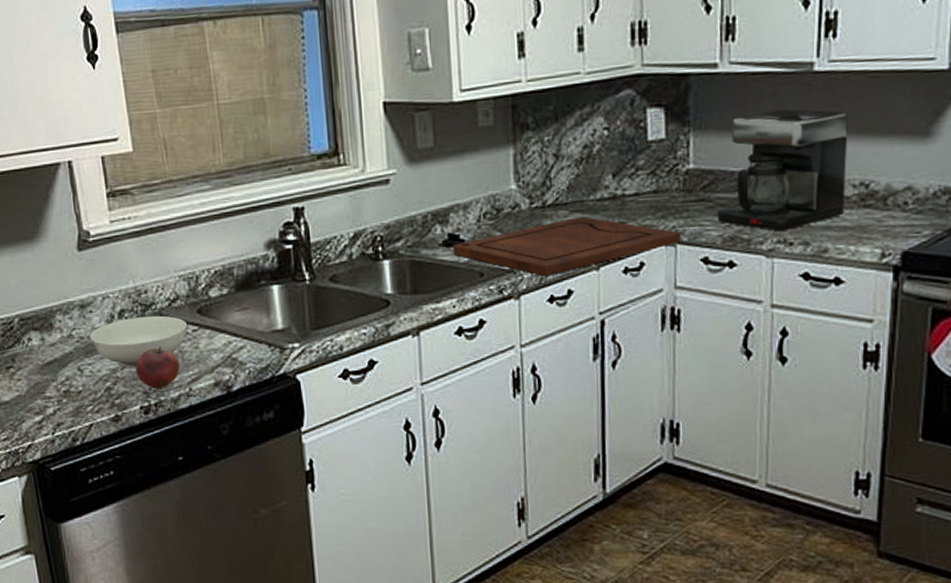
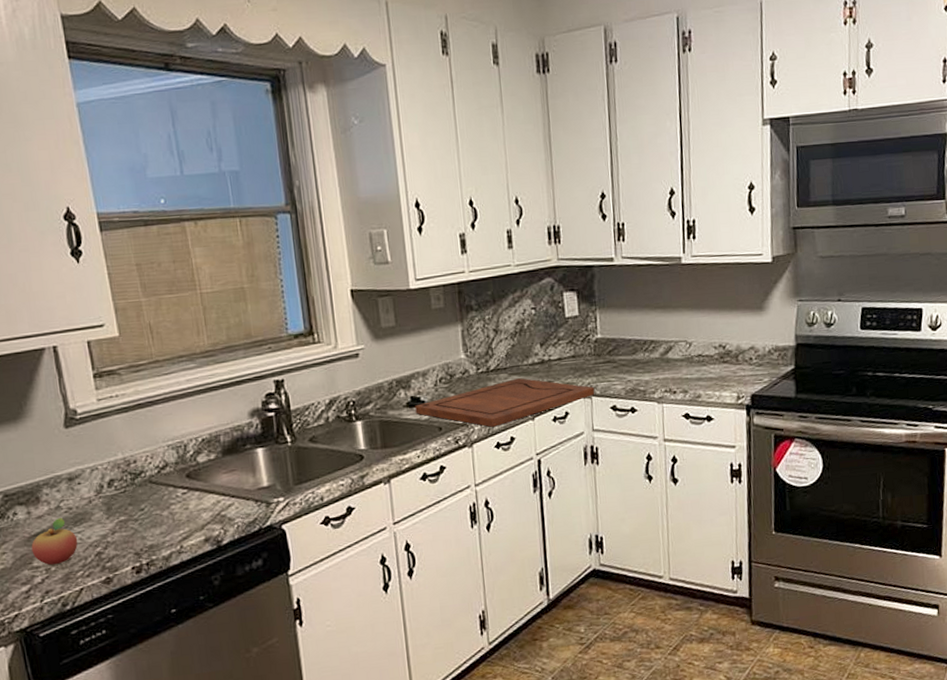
fruit: none [44,346,89,397] -> present [31,517,78,565]
bowl: present [90,315,188,367] -> none [79,482,178,531]
fruit: present [135,346,180,389] -> none [126,510,171,550]
coffee maker: present [718,109,848,232] -> none [621,291,710,383]

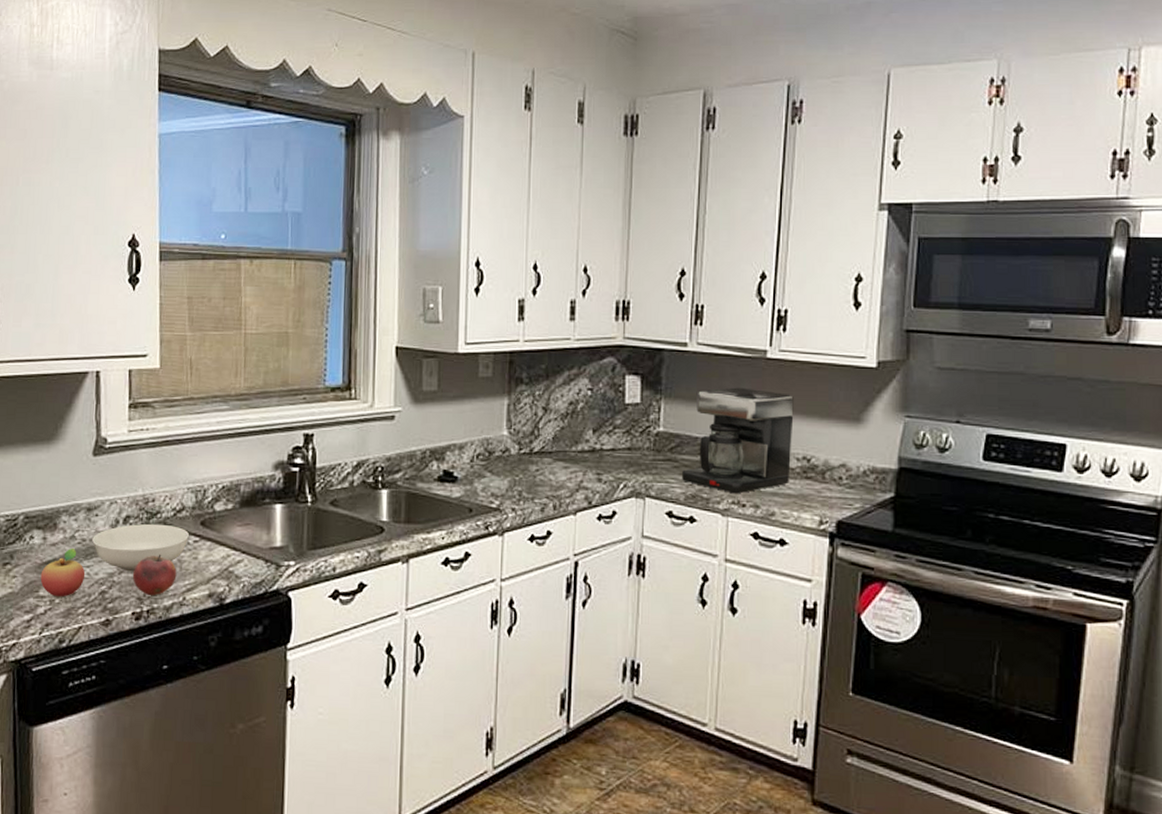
bowl: none [79,482,178,531] -> present [92,523,190,572]
fruit: none [126,510,171,550] -> present [132,554,177,596]
cutting board: present [415,378,595,427] -> none [446,465,649,517]
coffee maker: none [621,291,710,383] -> present [682,387,794,494]

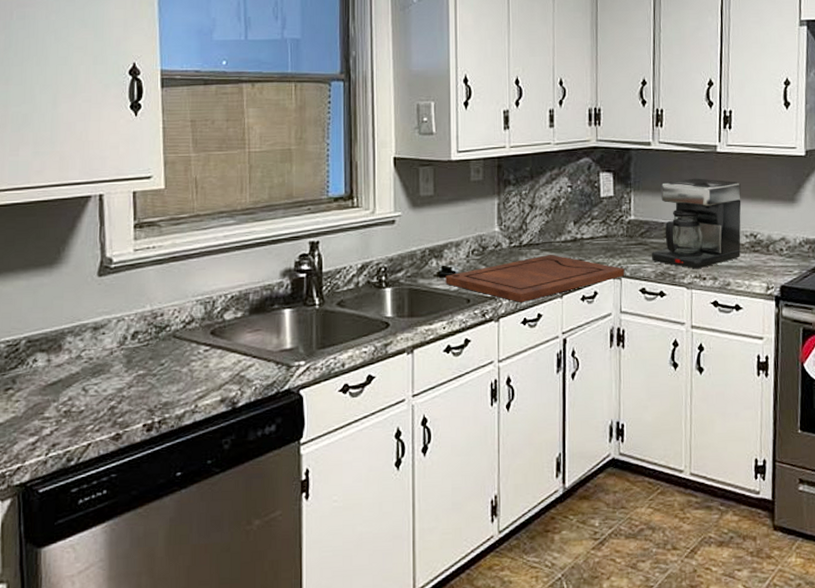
fruit: present [40,547,86,597] -> none [45,367,93,417]
bowl: present [92,523,190,572] -> none [100,336,200,386]
fruit: present [132,554,177,596] -> none [142,365,188,407]
cutting board: none [446,465,649,517] -> present [445,255,625,302]

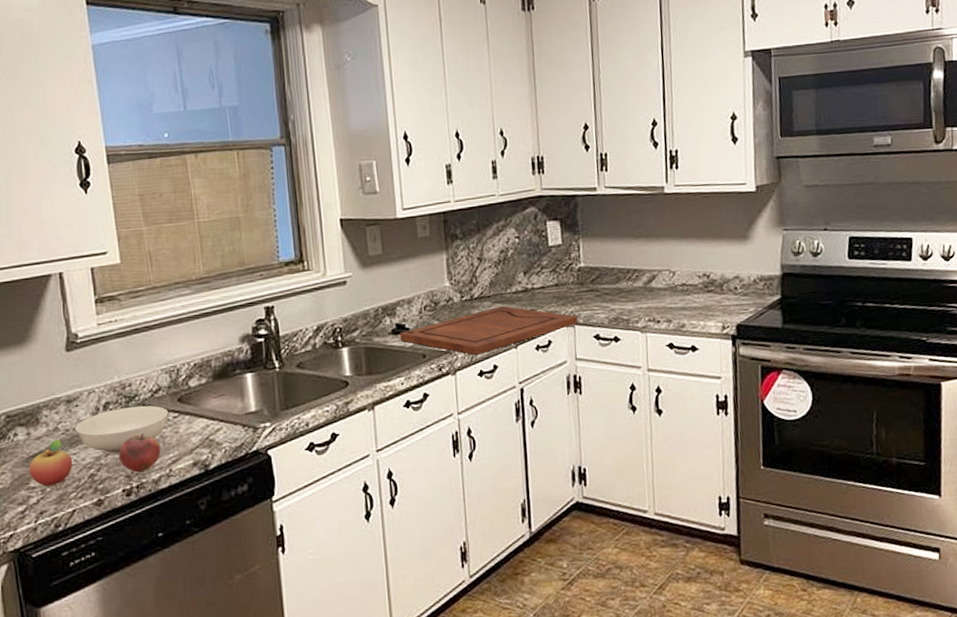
fruit: none [45,367,93,417] -> present [29,438,73,486]
bowl: none [100,336,200,386] -> present [75,405,169,454]
fruit: none [142,365,188,407] -> present [118,433,161,473]
coffee maker: present [652,178,742,269] -> none [604,221,694,313]

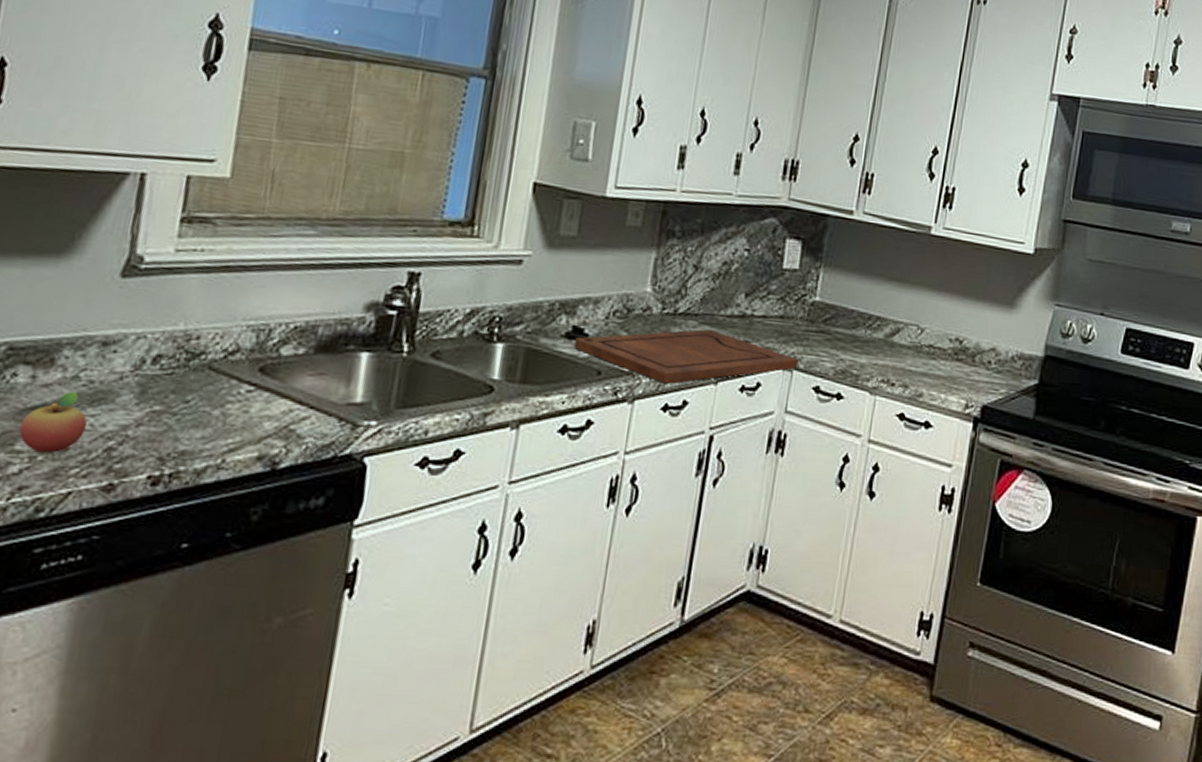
bowl: present [75,405,169,454] -> none [103,365,242,425]
fruit: present [118,433,161,473] -> none [155,404,219,457]

